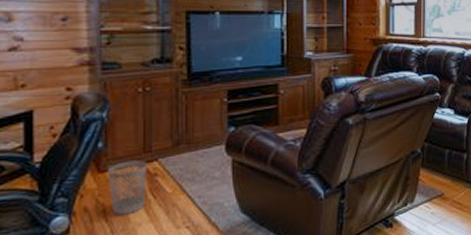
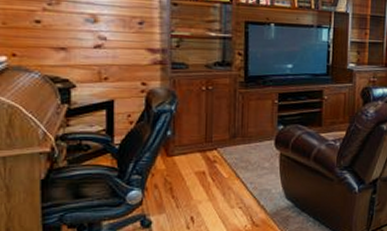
wastebasket: present [107,160,147,215] -> none [174,148,208,193]

